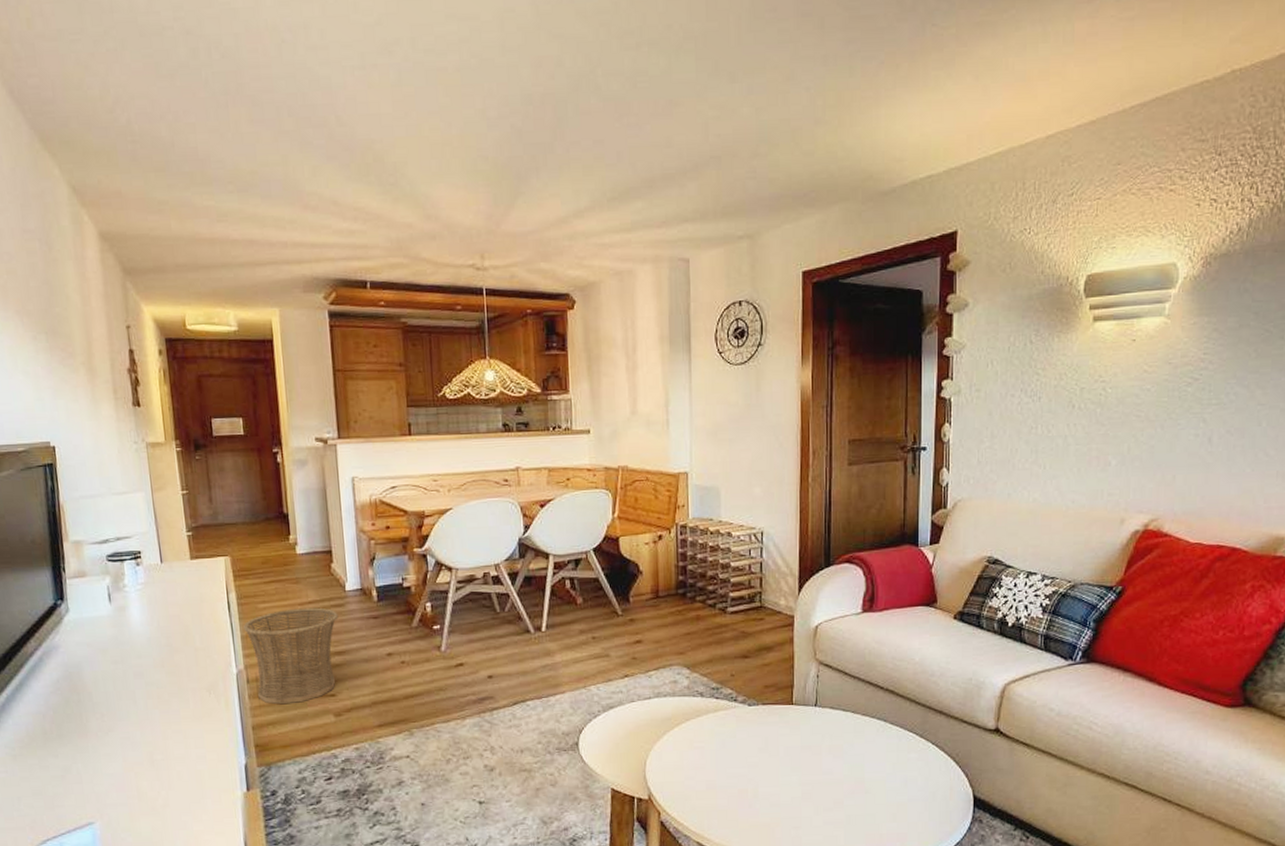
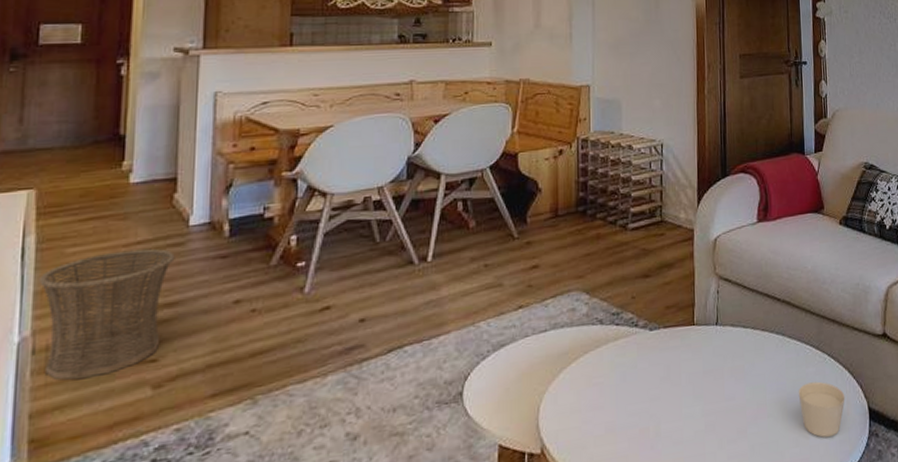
candle: none [898,766,949,818] -> present [798,381,845,438]

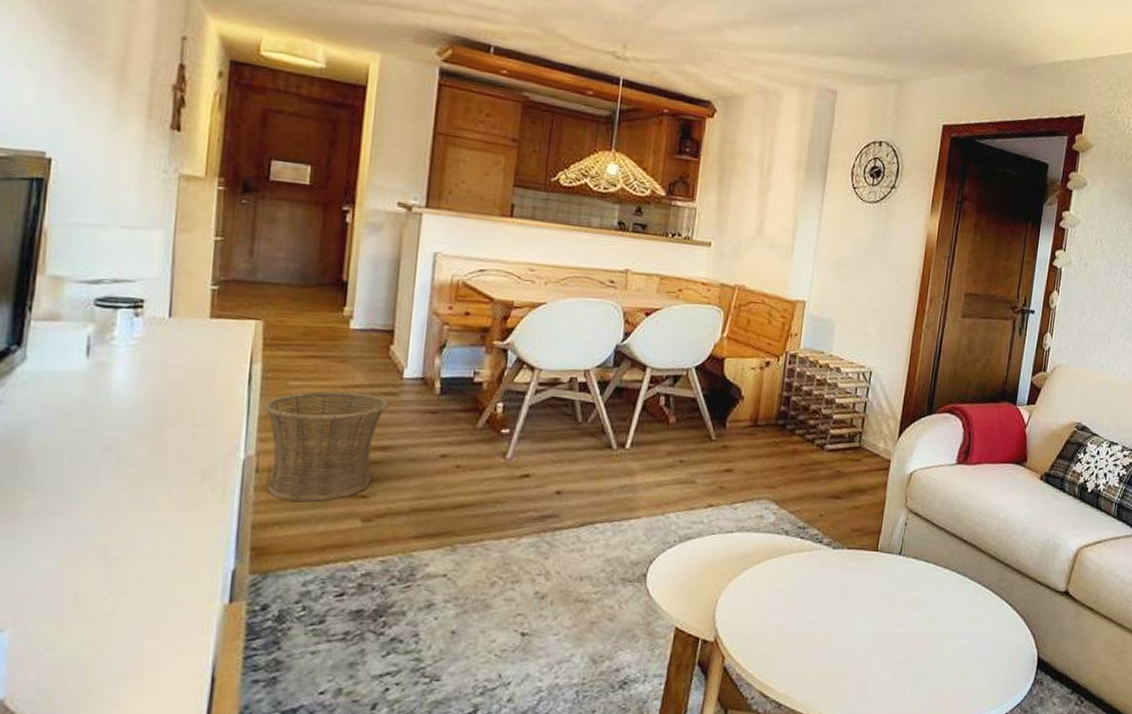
candle: present [798,381,845,438] -> none [970,624,1017,677]

